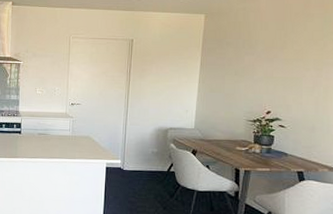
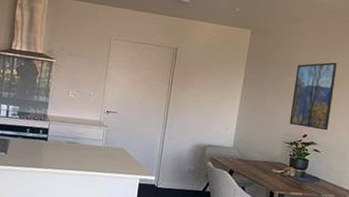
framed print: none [251,37,299,106] -> present [289,62,337,131]

